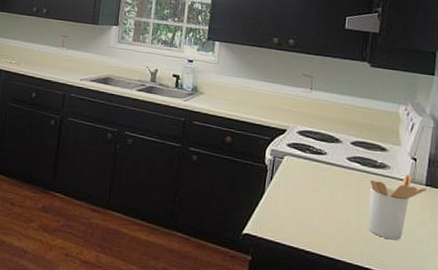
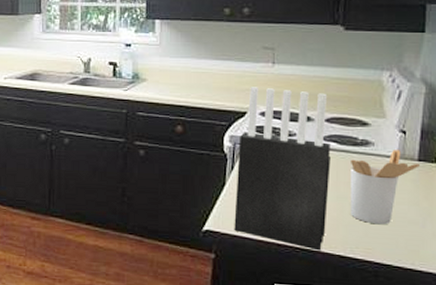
knife block: none [269,108,355,260] -> present [234,87,330,251]

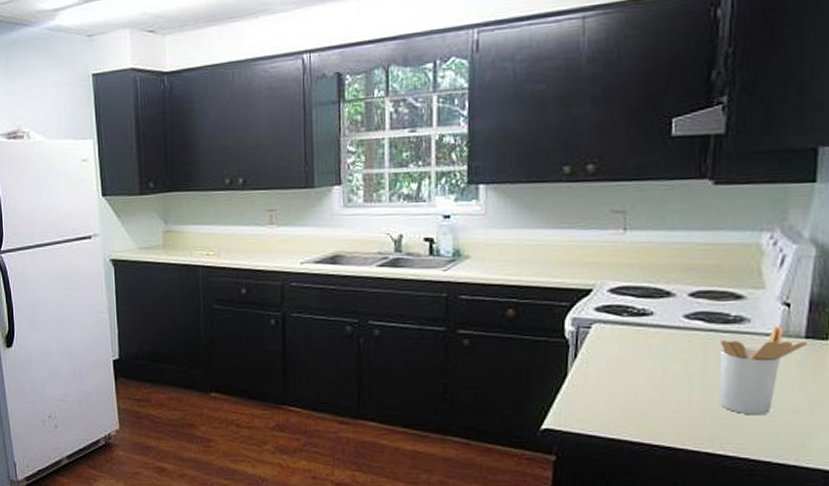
knife block: present [234,87,330,251] -> none [578,259,696,448]

